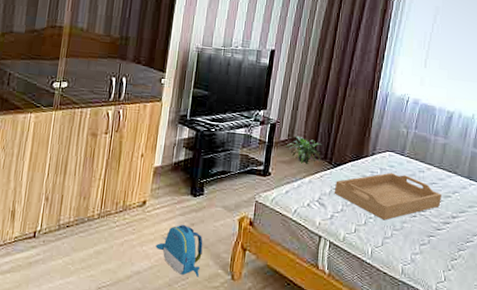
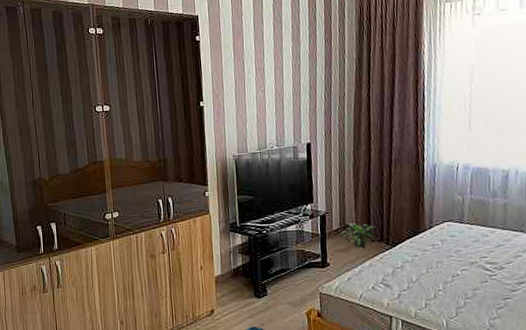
serving tray: present [334,172,441,221] -> none [397,242,512,291]

